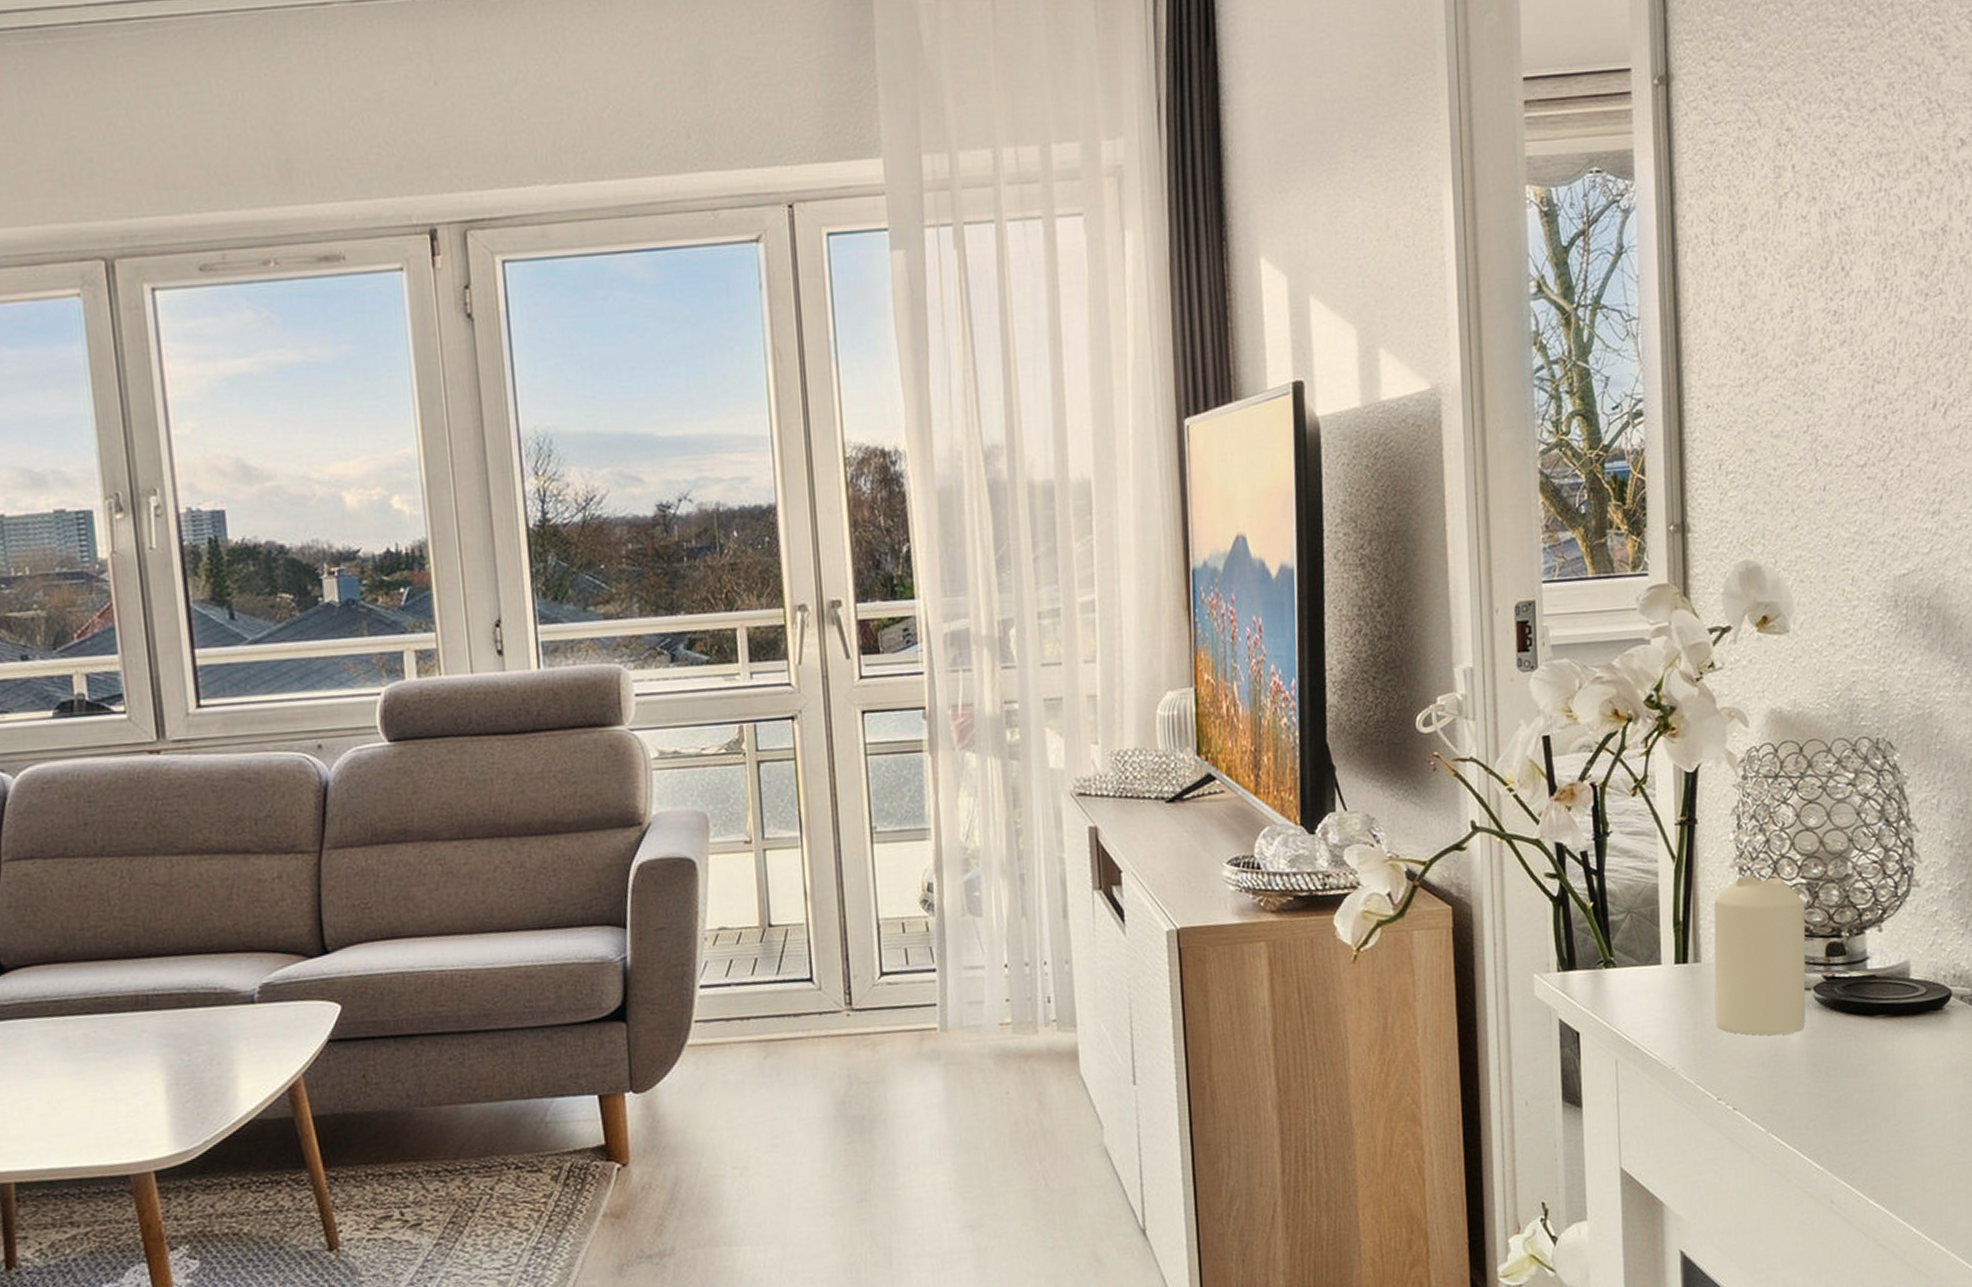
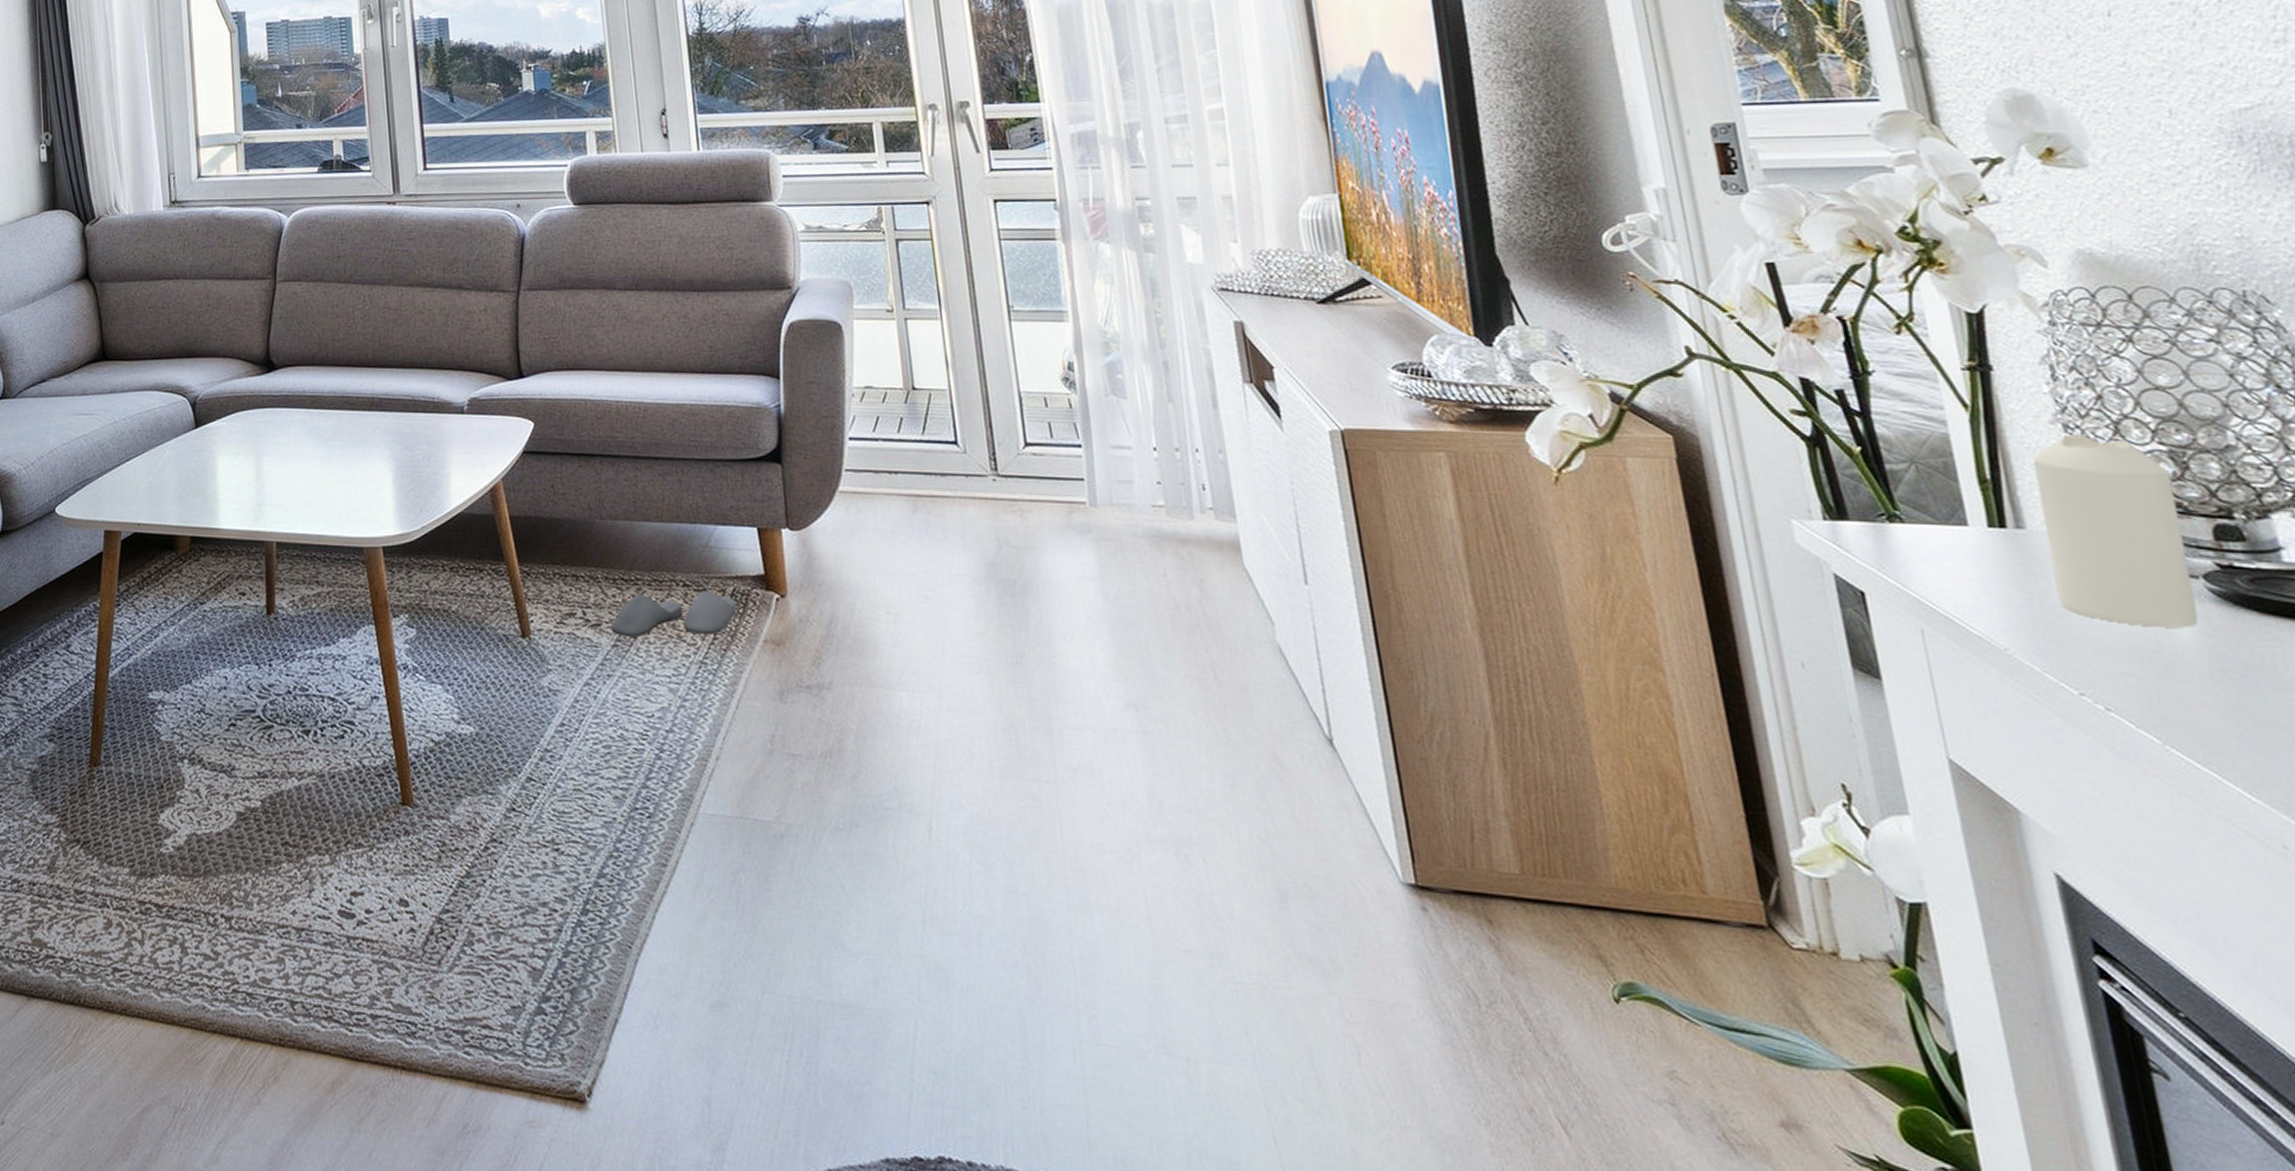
slippers: none [432,1170,574,1233] -> present [610,591,736,637]

